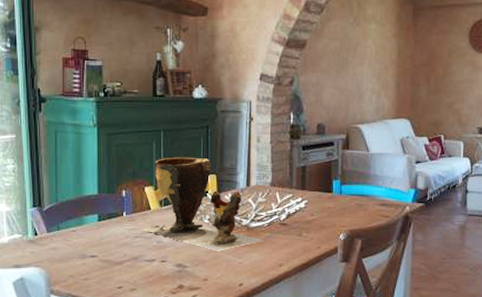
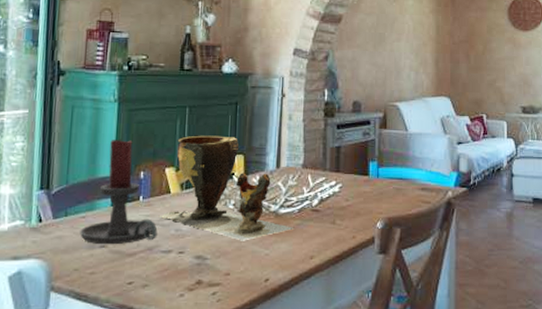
candle holder: none [72,161,141,255] -> present [80,139,158,245]

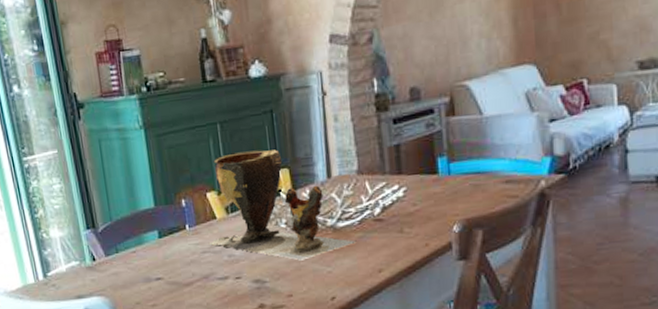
candle holder: present [80,139,158,245] -> none [133,168,211,278]

